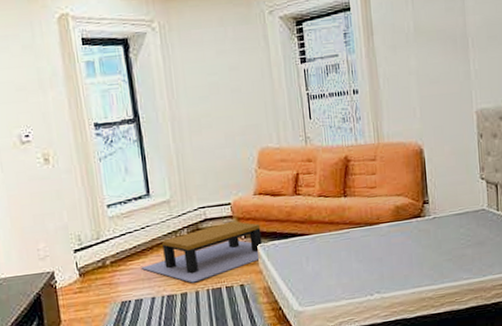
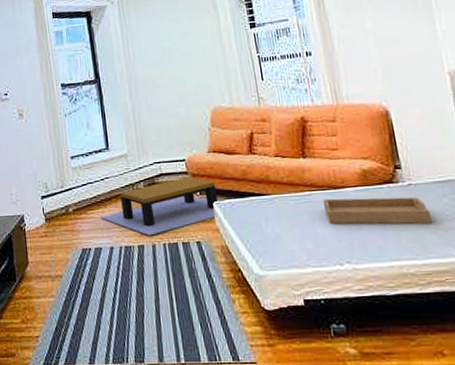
serving tray: none [359,229,449,258] -> present [322,197,432,224]

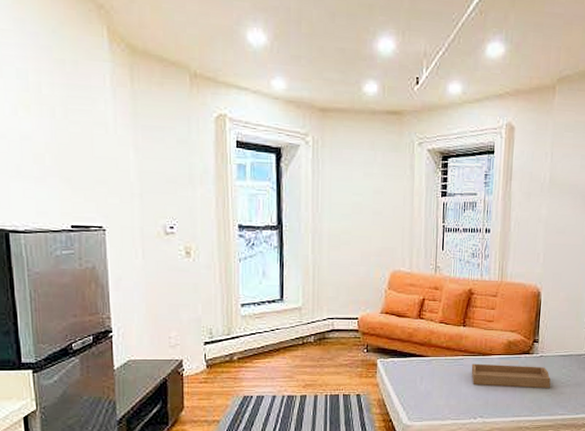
coffee table: present [101,177,220,236] -> none [267,335,383,387]

